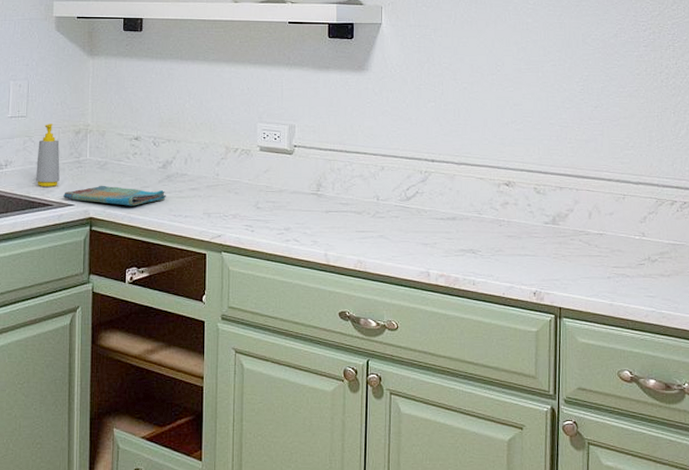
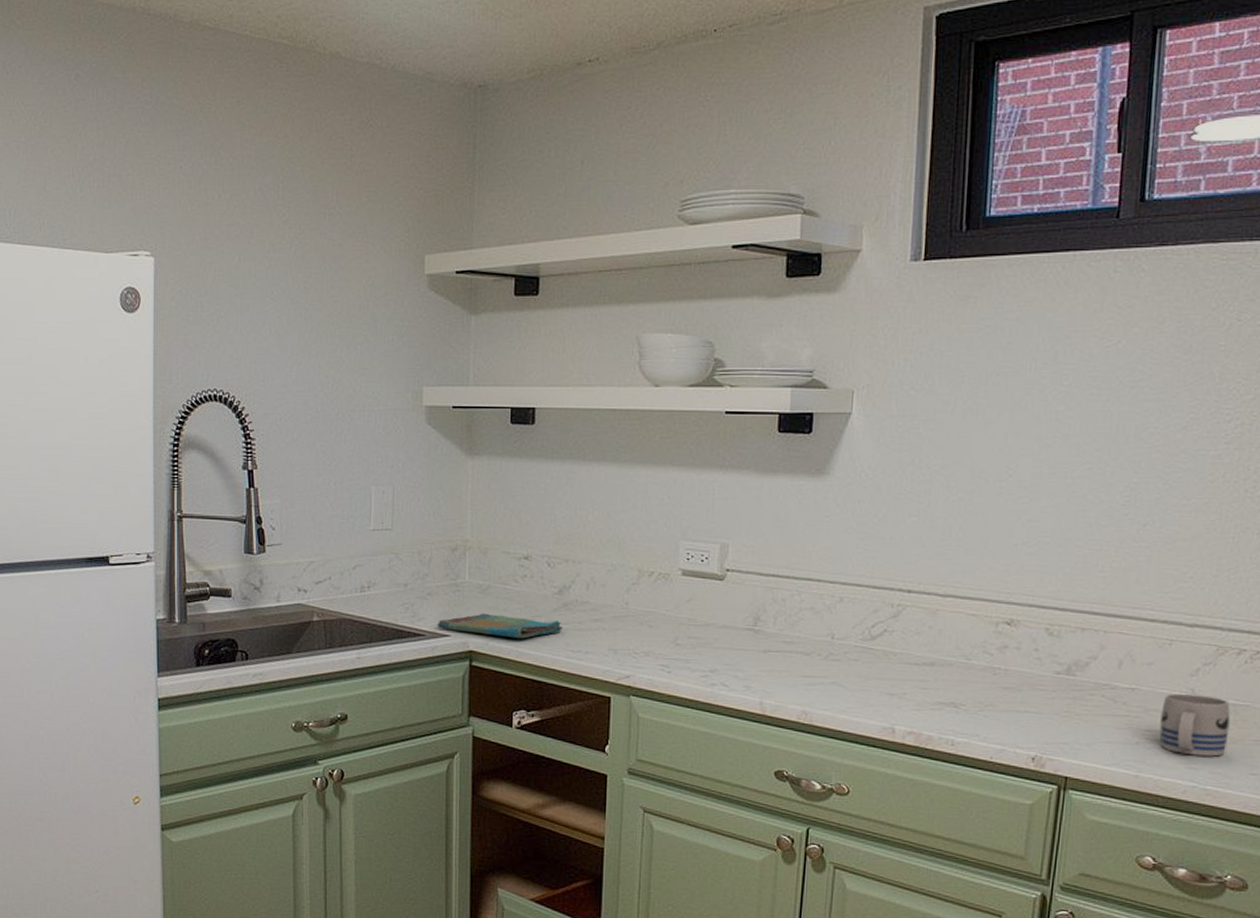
soap bottle: present [36,124,60,187] -> none [404,538,433,614]
mug: none [623,237,673,286] -> present [1159,694,1231,757]

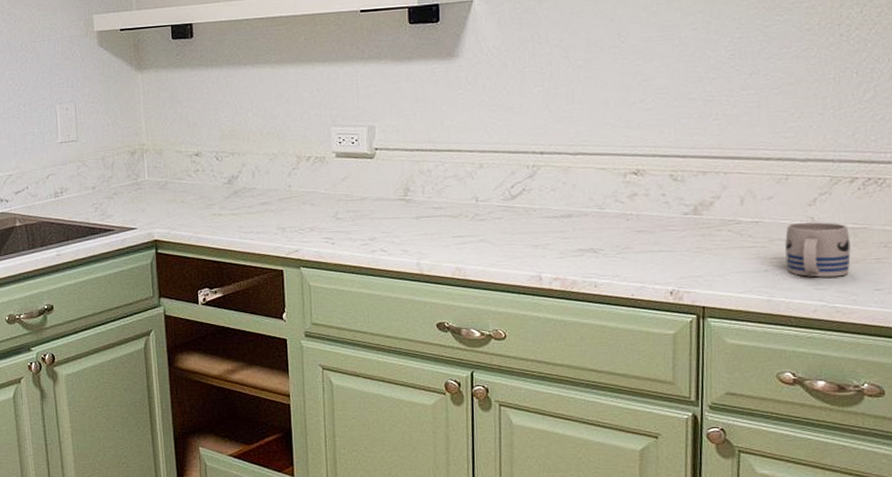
dish towel: present [438,613,562,639] -> none [124,206,235,226]

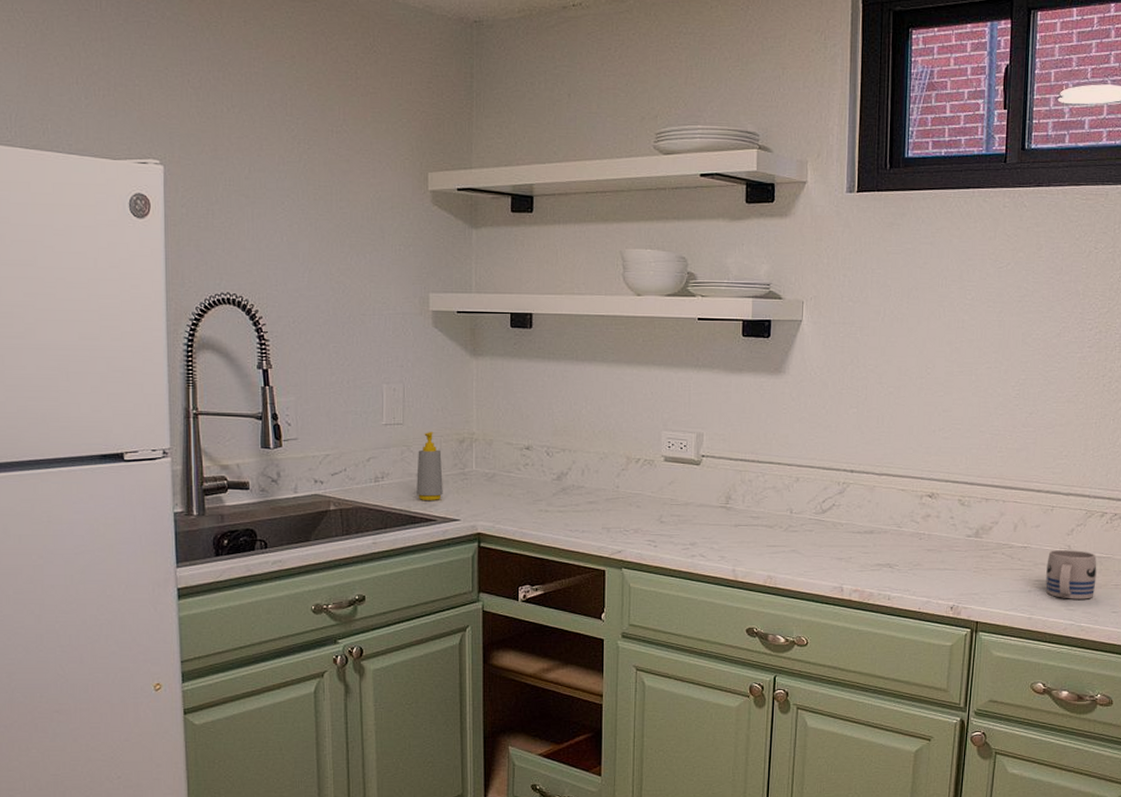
soap bottle: none [92,146,119,212] -> present [416,432,443,500]

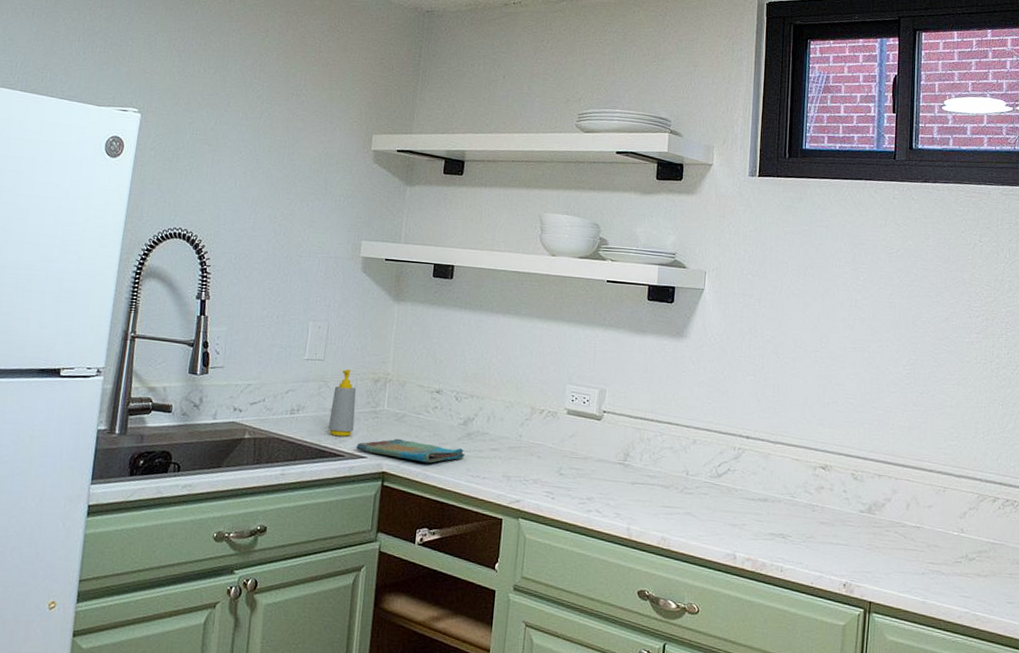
dish towel: none [448,498,561,521] -> present [356,438,465,463]
mug: present [1046,550,1097,599] -> none [939,532,991,587]

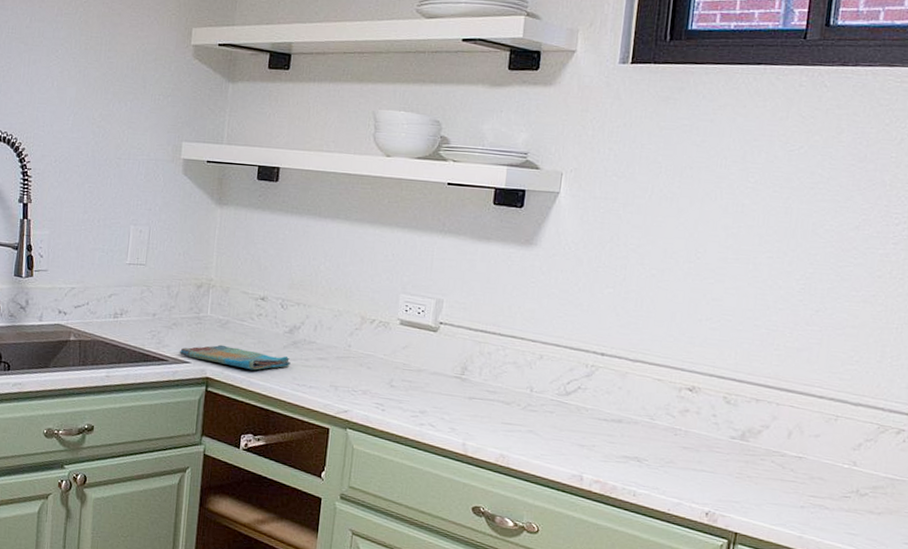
soap bottle: present [328,369,357,437] -> none [152,274,179,341]

